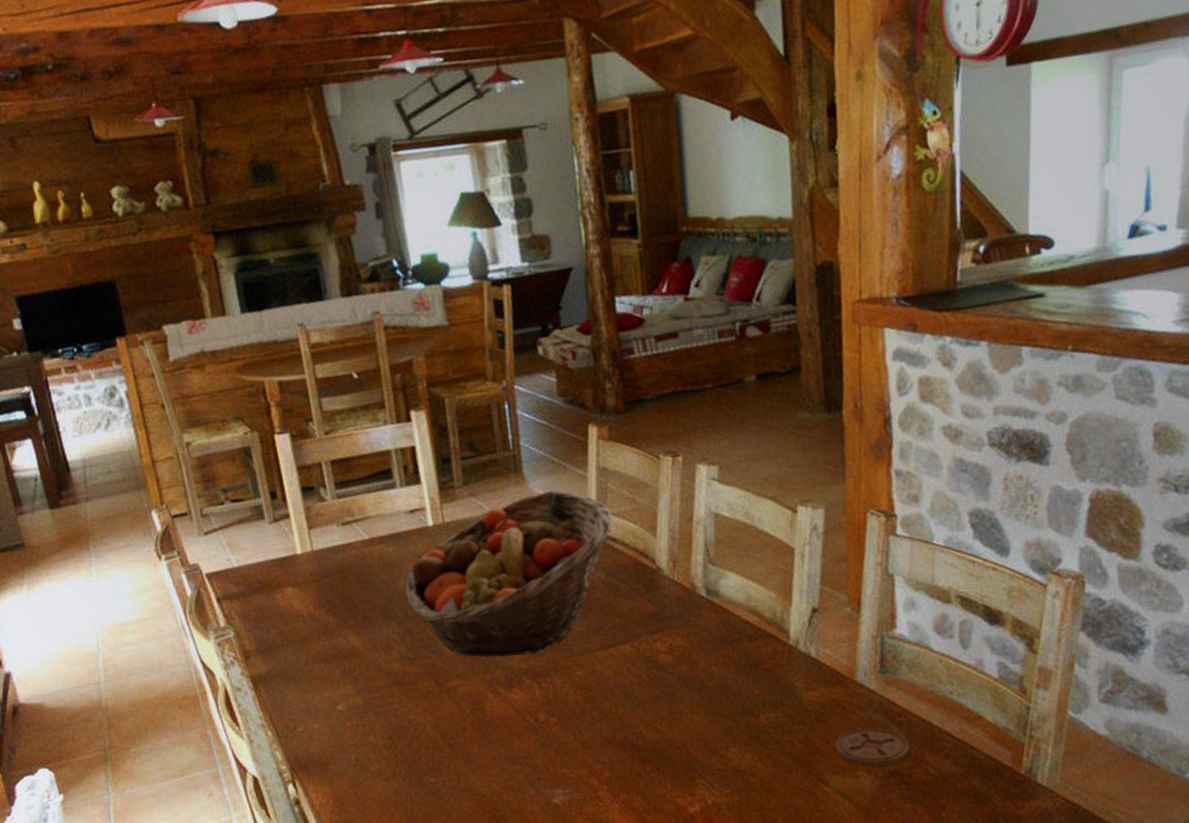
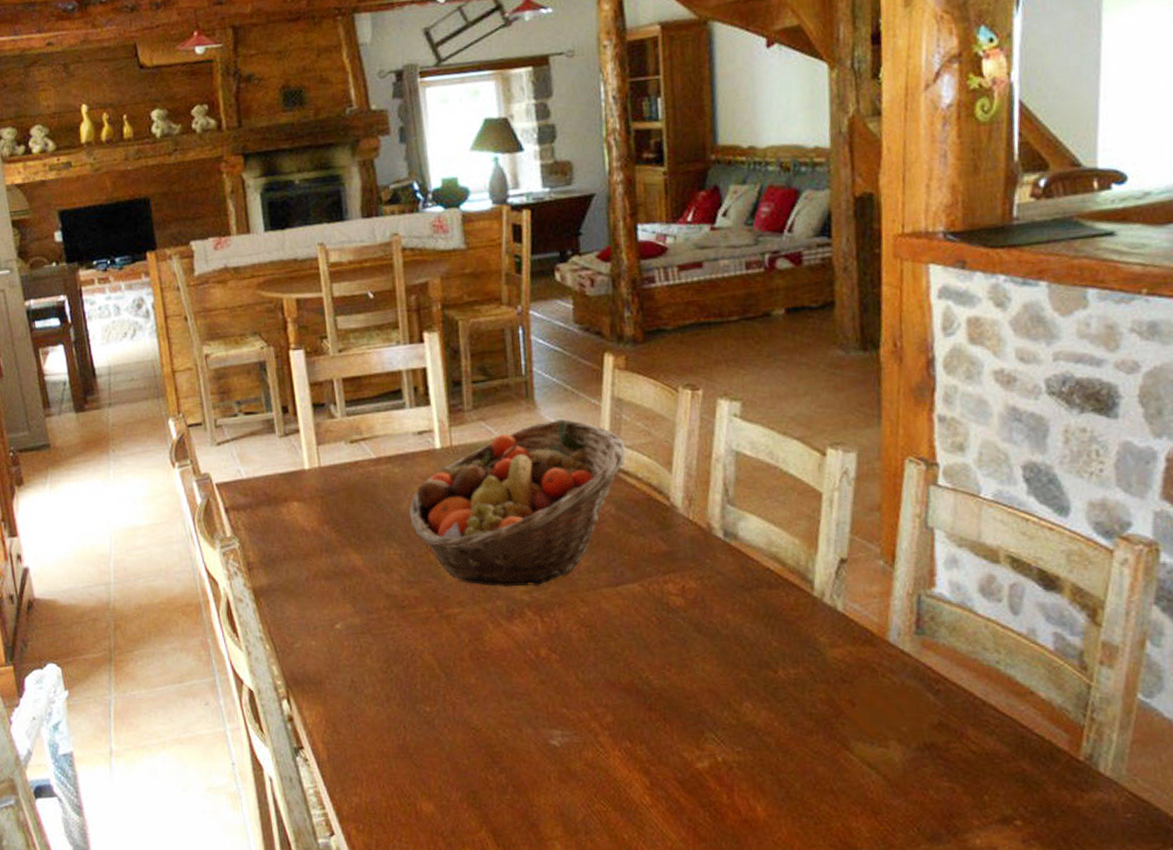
coaster: present [835,727,910,767] -> none [862,693,948,737]

